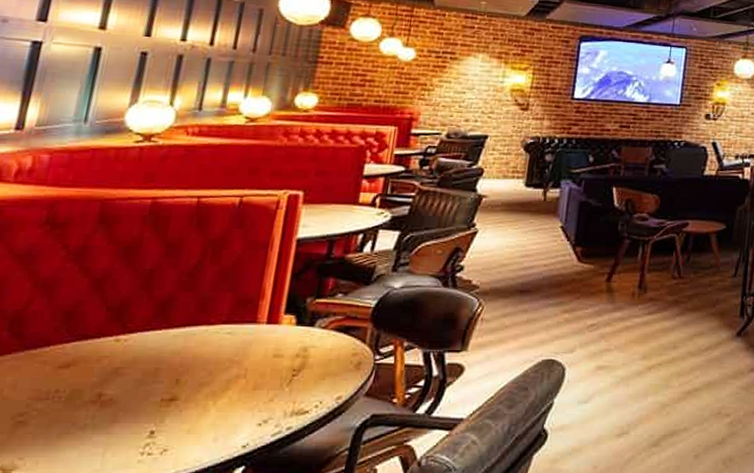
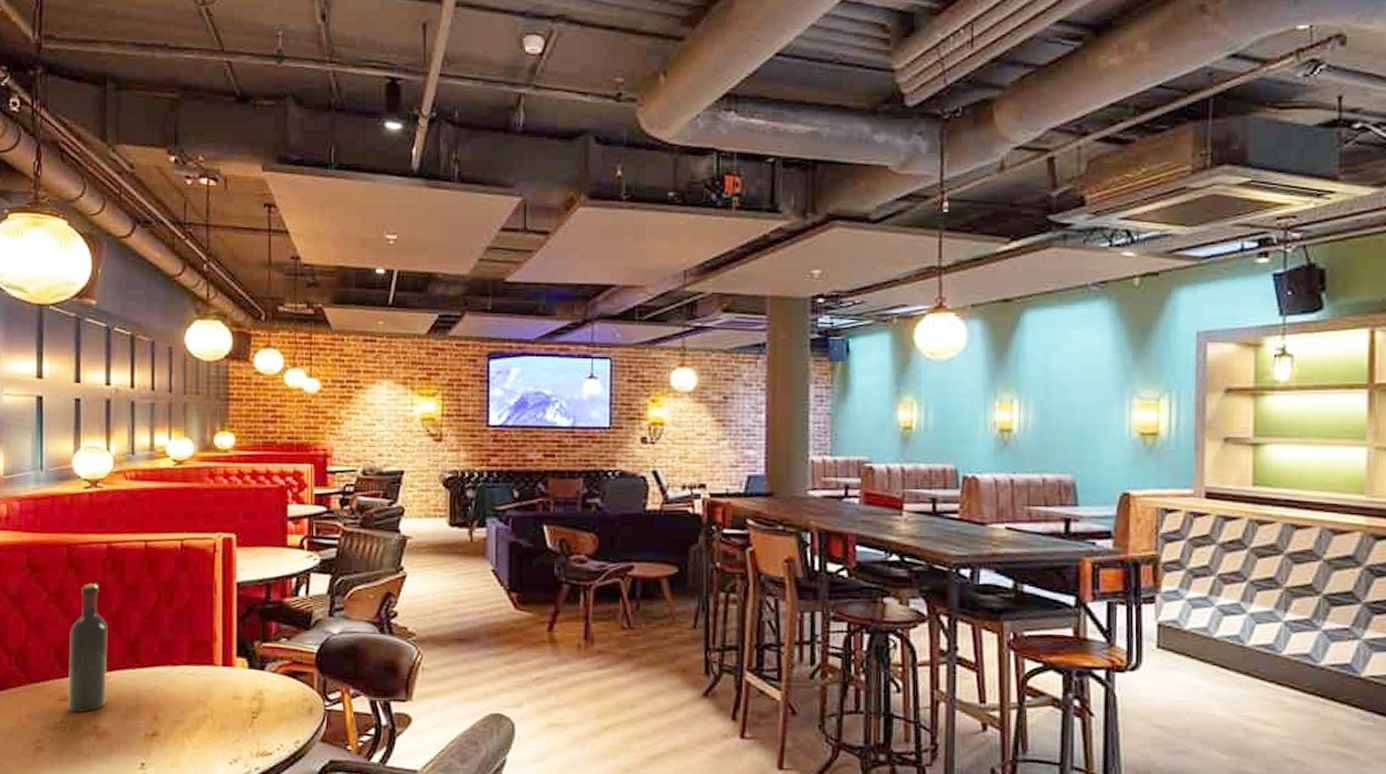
wine bottle: none [68,241,137,381] -> present [69,583,108,713]

